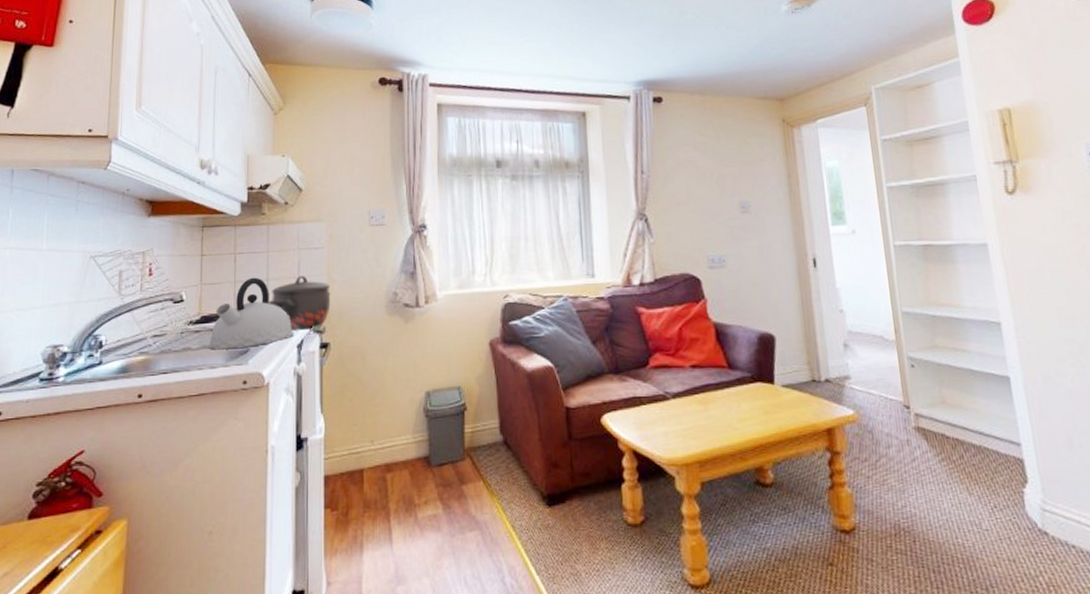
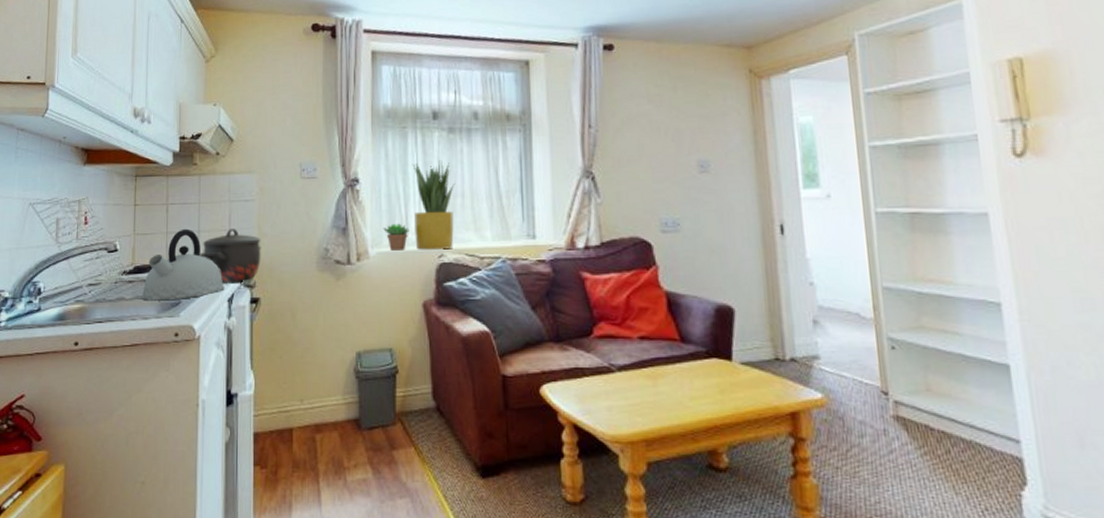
succulent plant: none [450,266,476,294] -> present [383,223,409,252]
planter: none [478,206,519,291] -> present [412,160,456,250]

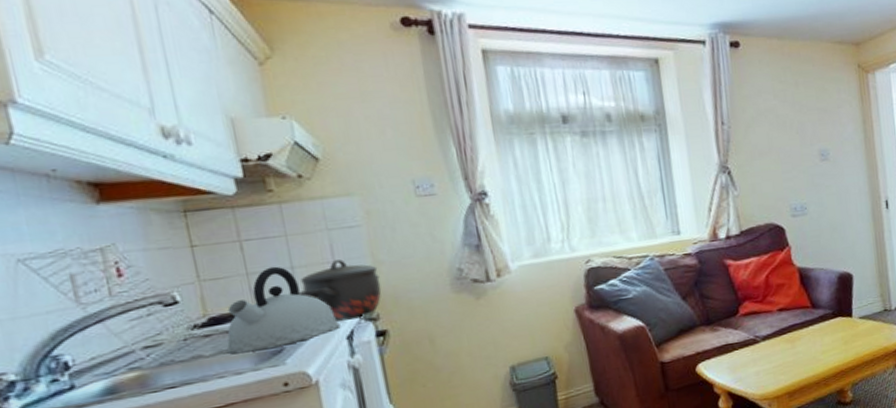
succulent plant: present [383,223,409,252] -> none [522,234,551,263]
planter: present [412,160,456,250] -> none [546,165,600,259]

